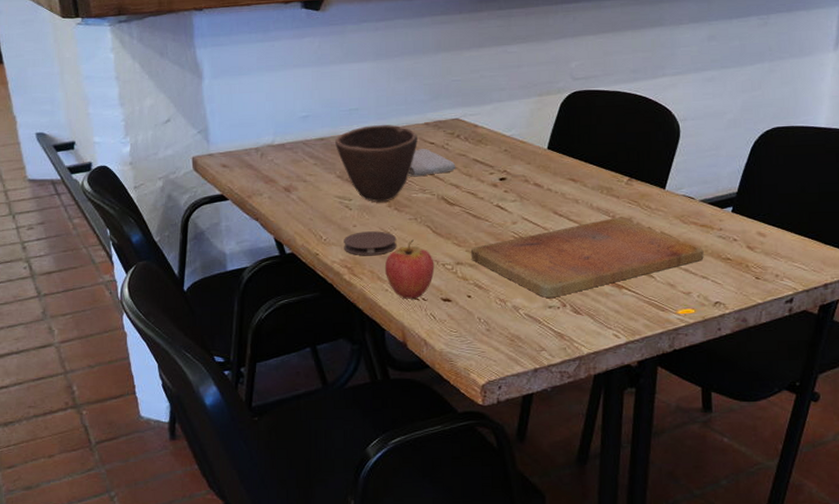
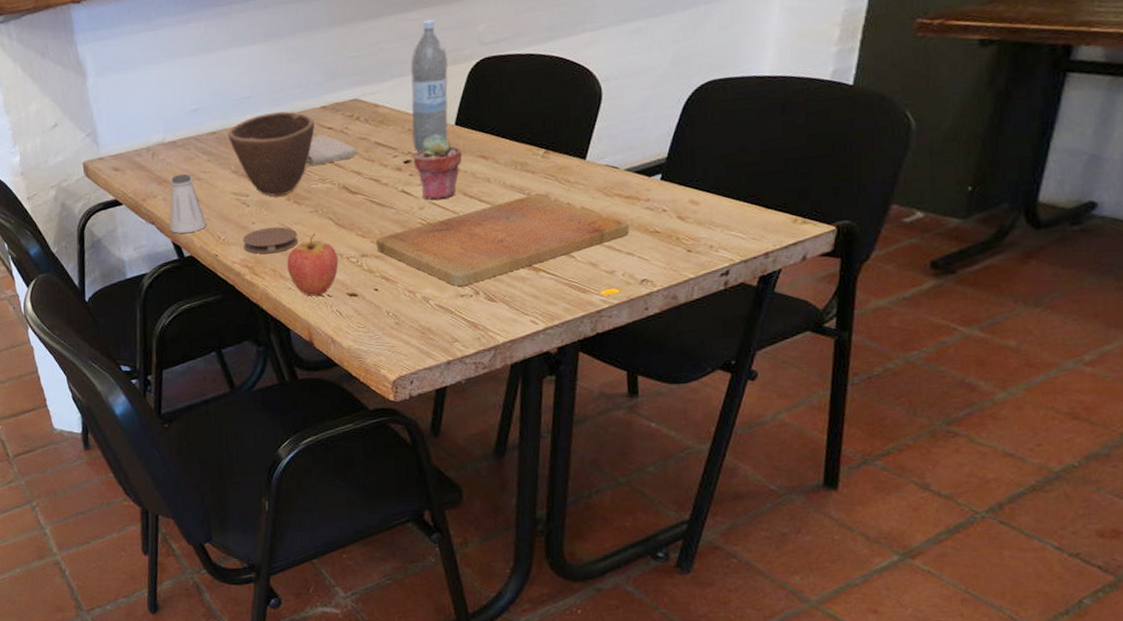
saltshaker: none [273,175,309,232] -> present [169,173,207,234]
water bottle: none [508,54,542,171] -> present [410,20,448,152]
potted succulent: none [508,155,554,216] -> present [413,133,463,200]

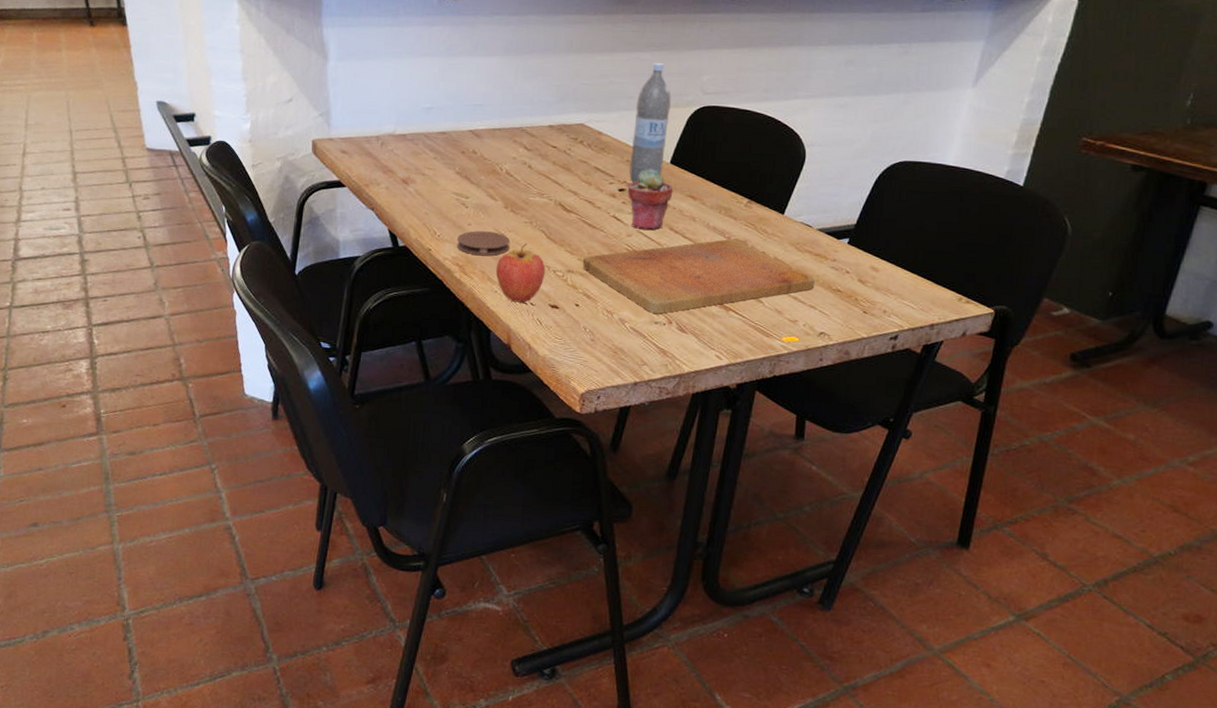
saltshaker: present [169,173,207,234] -> none [388,166,425,224]
bowl: present [228,111,315,197] -> none [457,123,540,203]
washcloth: present [306,134,357,167] -> none [527,152,576,180]

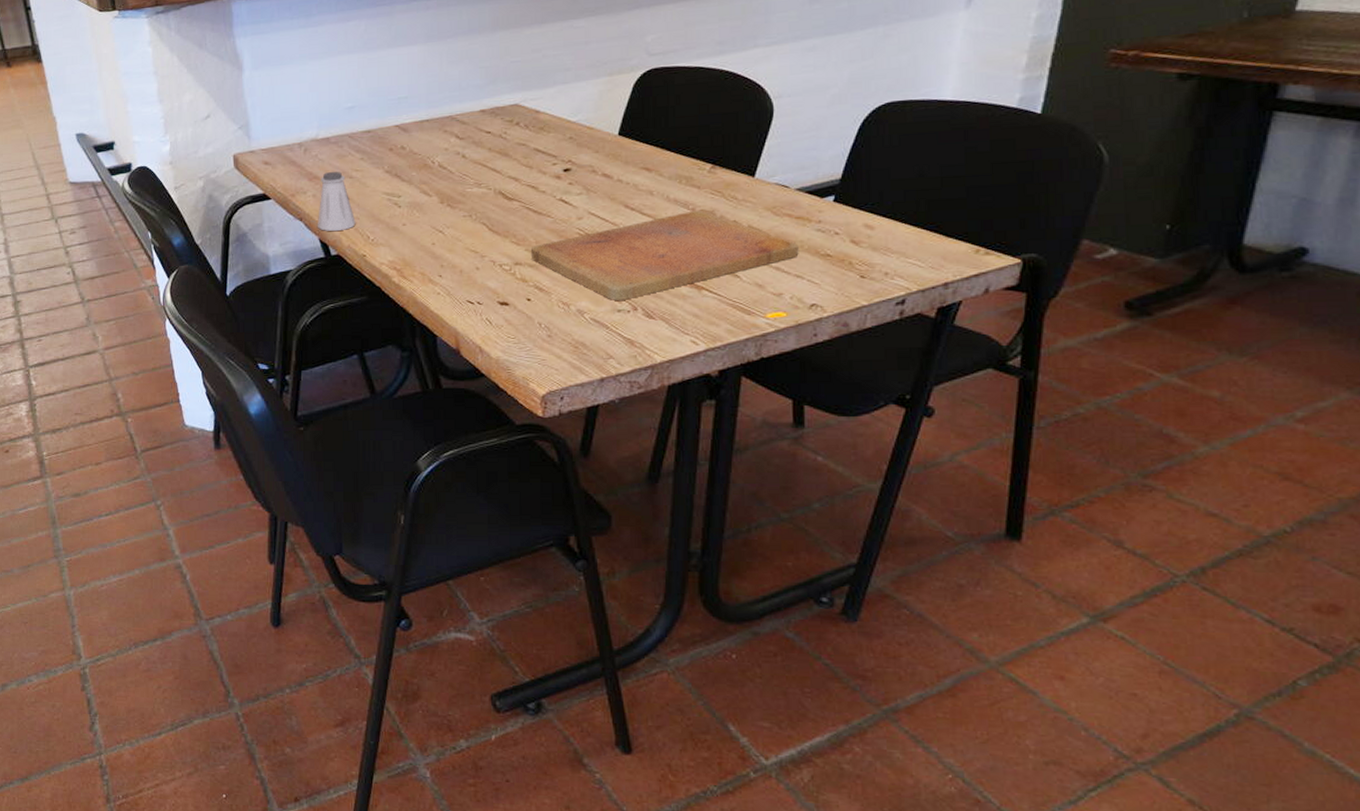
saltshaker: none [388,166,425,224] -> present [318,171,356,232]
coaster: present [457,231,511,256] -> none [392,229,450,257]
fruit: present [495,243,546,303] -> none [436,238,491,303]
potted succulent: present [627,168,674,230] -> none [573,142,625,210]
water bottle: present [629,63,671,183] -> none [573,29,613,161]

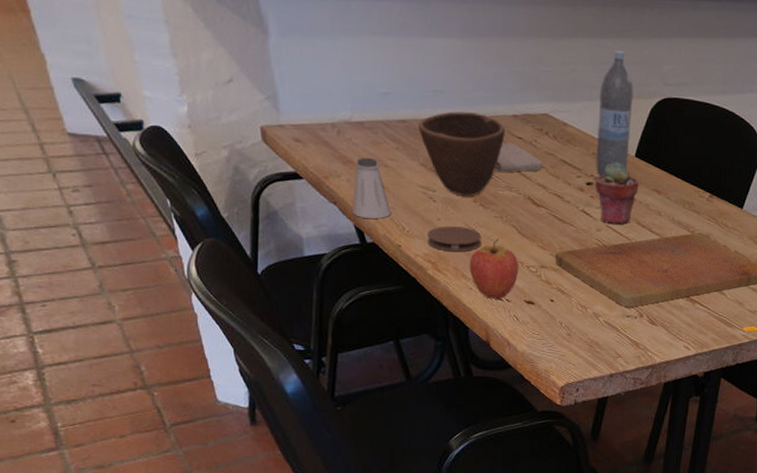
bowl: none [383,113,473,199] -> present [419,111,505,197]
coaster: none [392,229,450,257] -> present [427,226,482,252]
fruit: none [436,238,491,303] -> present [469,238,519,299]
washcloth: none [461,138,515,170] -> present [494,143,544,173]
water bottle: none [573,29,613,161] -> present [596,51,633,176]
potted succulent: none [573,142,625,210] -> present [595,161,639,224]

